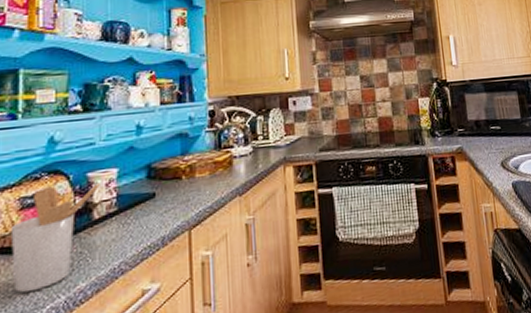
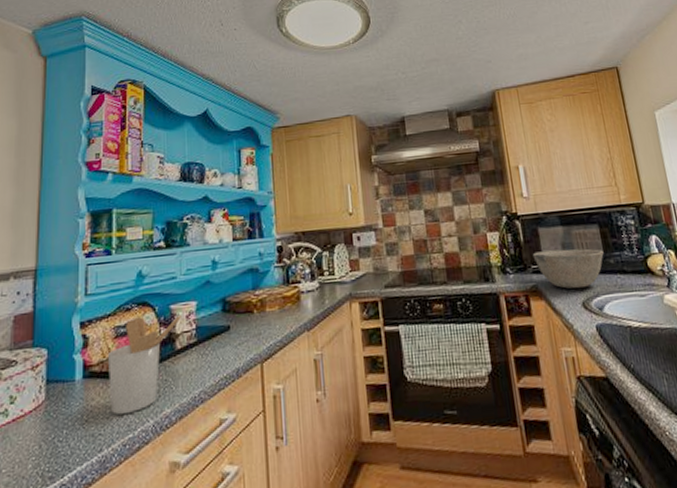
bowl: none [459,113,521,150] -> present [532,248,604,289]

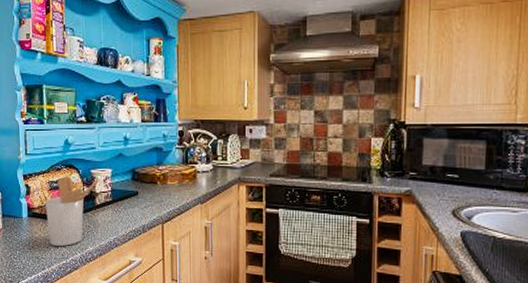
bowl: present [532,248,604,289] -> none [412,160,485,198]

